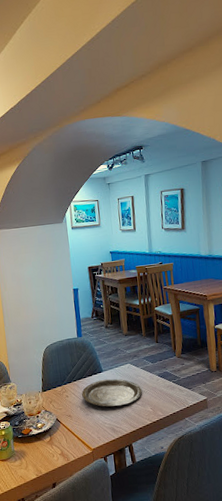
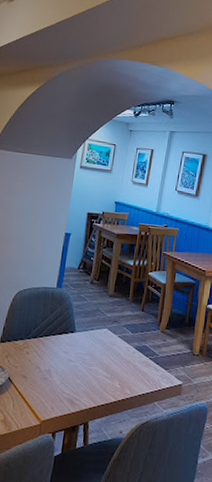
plate: present [82,378,143,407] -> none [45,341,115,376]

